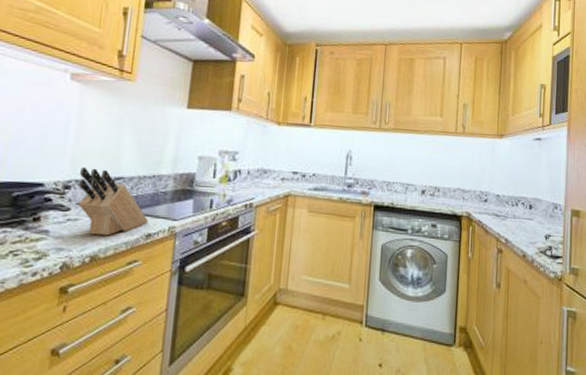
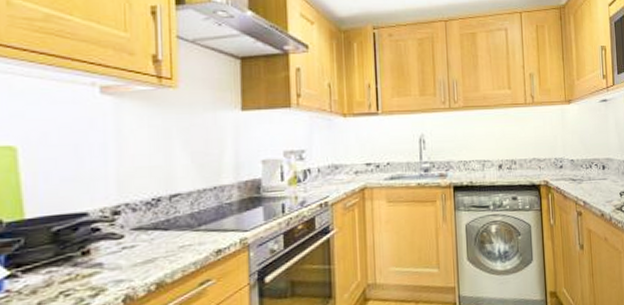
knife block: present [78,167,148,236] -> none [129,188,216,261]

